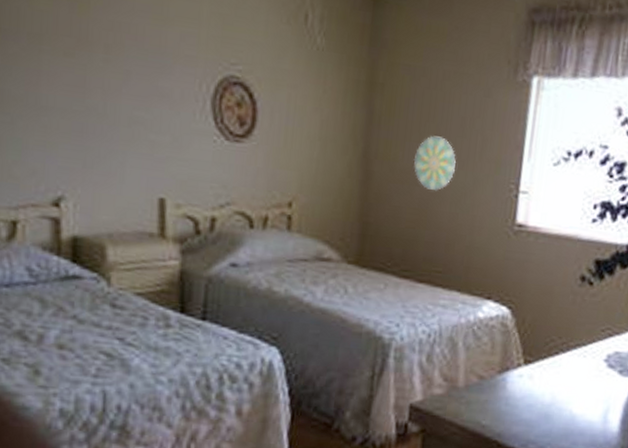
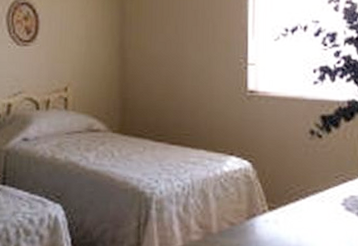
decorative plate: present [413,135,456,192] -> none [159,27,193,70]

